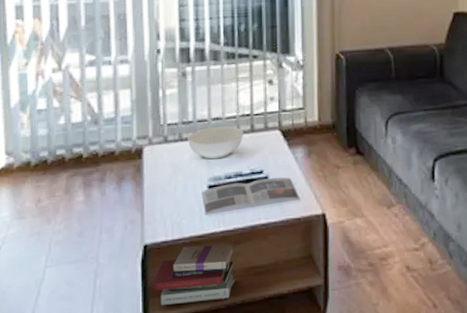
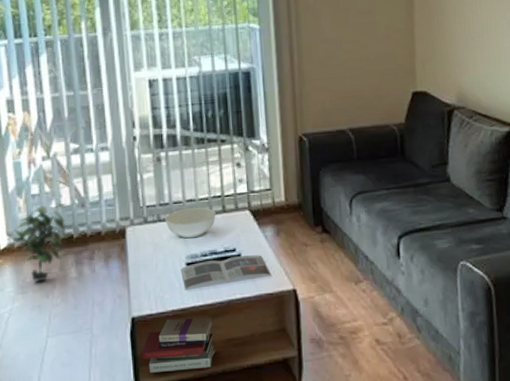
potted plant: none [11,120,77,206] -> present [11,203,66,282]

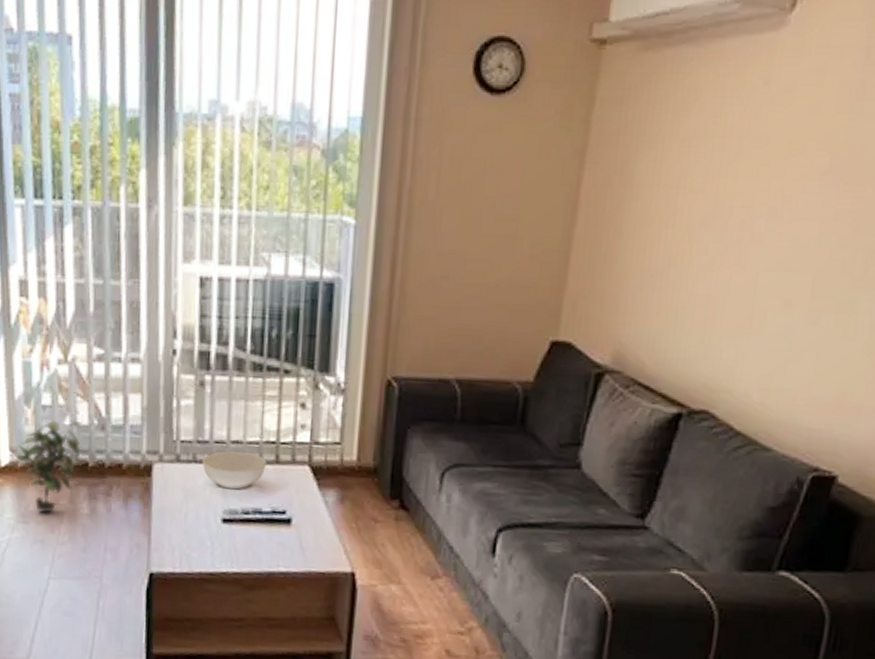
books: present [141,317,216,373] -> none [157,582,247,649]
magazine: present [181,255,272,291] -> none [215,520,327,553]

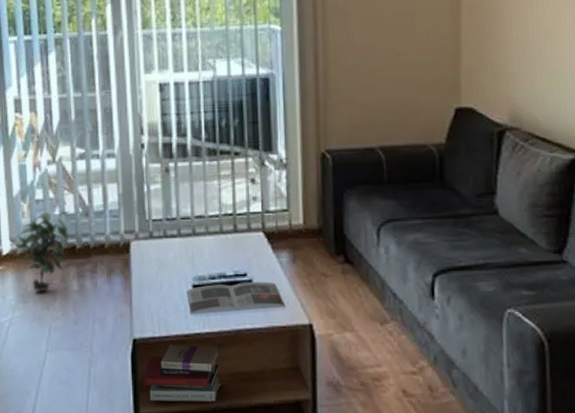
books: none [157,582,247,649] -> present [142,344,221,404]
bowl: present [202,451,267,490] -> none [171,225,226,258]
magazine: none [215,520,327,553] -> present [187,282,286,315]

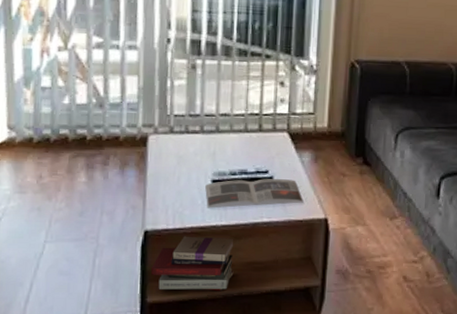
potted plant: present [14,211,70,292] -> none [13,100,82,183]

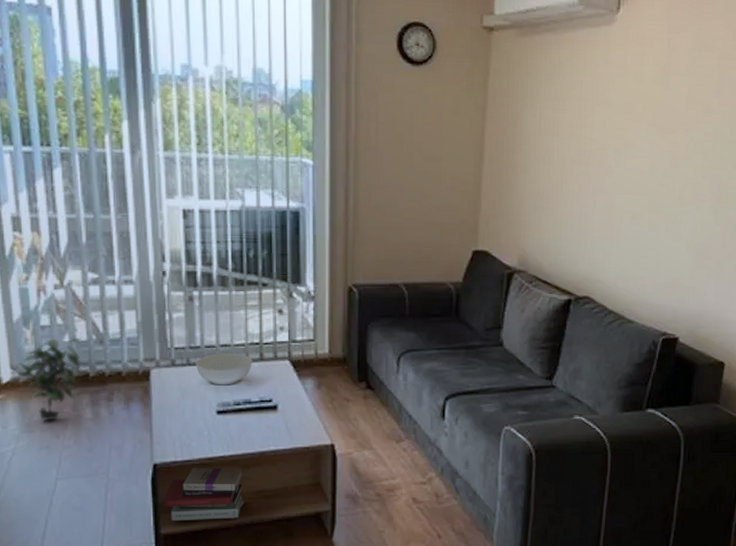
potted plant: none [13,100,82,183] -> present [16,338,82,421]
bowl: none [193,123,251,155] -> present [195,354,252,386]
magazine: present [205,179,304,209] -> none [211,407,309,439]

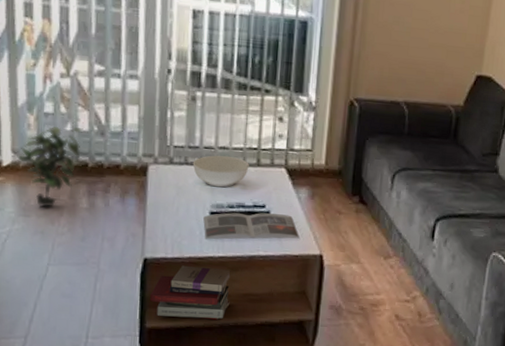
magazine: none [211,407,309,439] -> present [203,212,300,240]

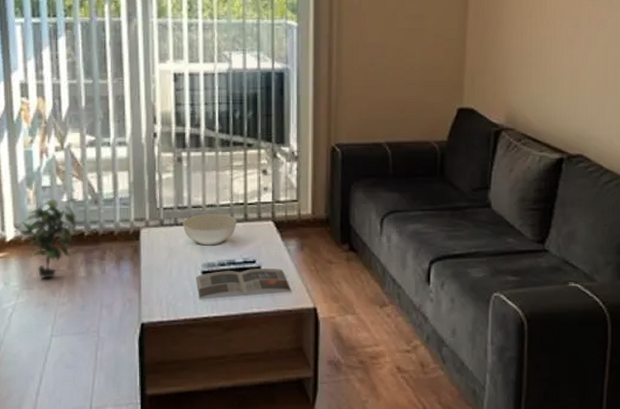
books: present [150,265,231,321] -> none [149,328,227,384]

